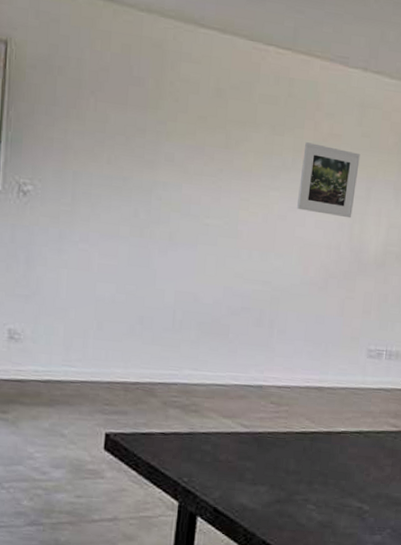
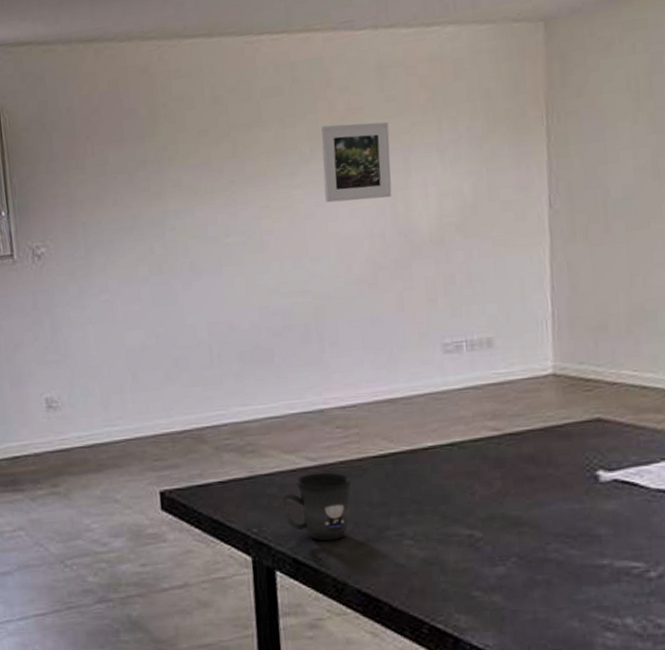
mug: none [211,438,276,497] -> present [280,472,352,541]

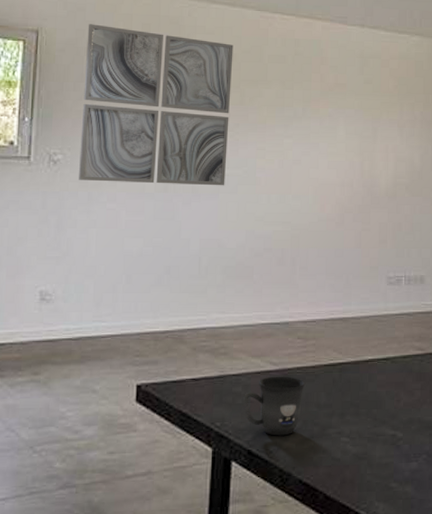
wall art: none [50,84,228,273] -> present [79,24,234,186]
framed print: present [321,121,392,203] -> none [310,93,364,157]

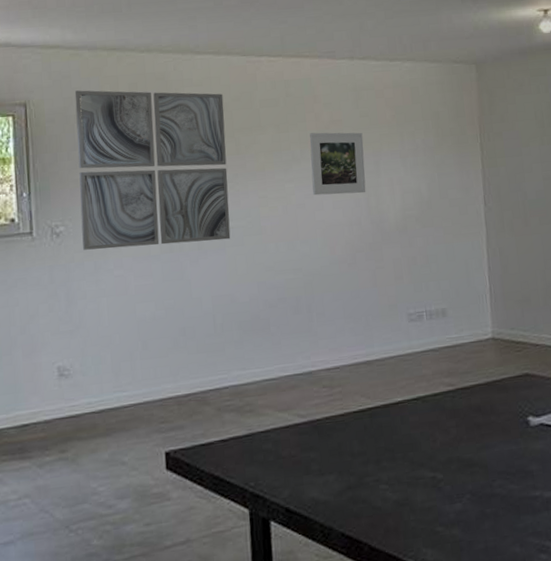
mug: present [243,376,306,436] -> none [275,427,337,490]
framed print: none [310,93,364,157] -> present [309,132,366,196]

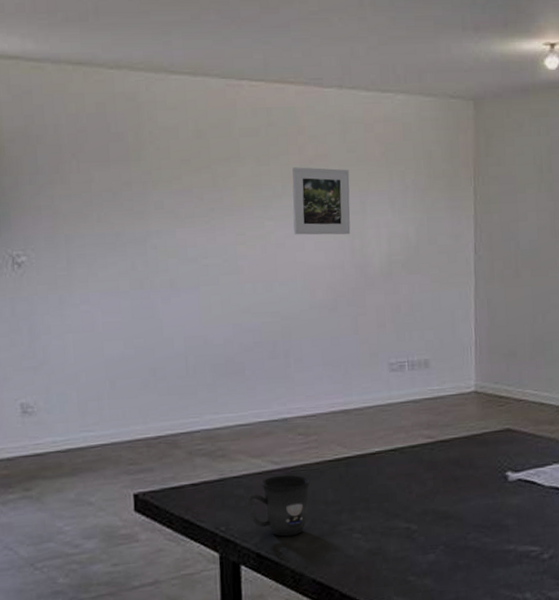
wall art: present [74,90,231,250] -> none [36,108,205,283]
mug: none [275,427,337,490] -> present [247,475,311,537]

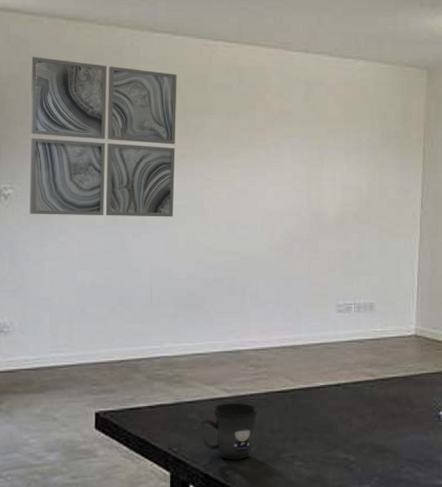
wall art: none [36,108,205,283] -> present [29,57,177,217]
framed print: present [292,167,351,235] -> none [257,121,310,185]

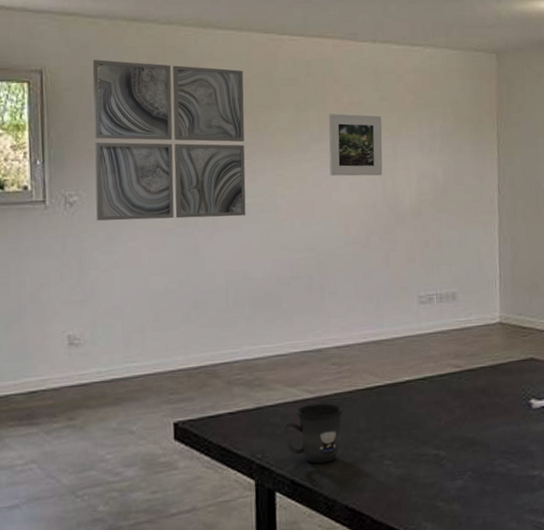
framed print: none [257,121,310,185] -> present [328,114,383,176]

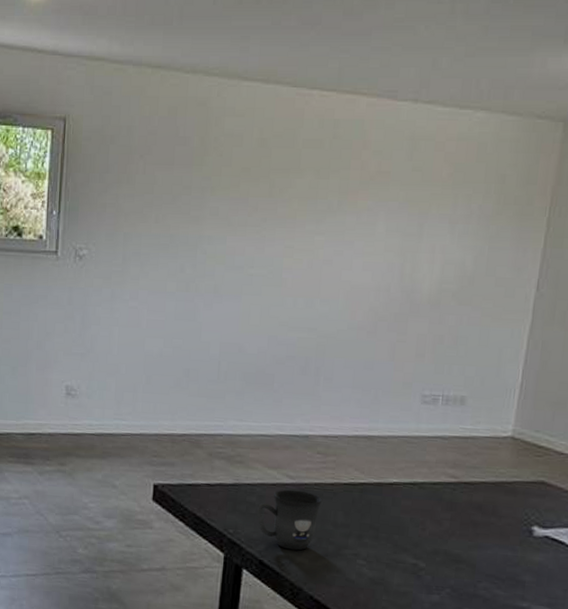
wall art: present [92,60,246,221] -> none [103,109,265,287]
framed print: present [328,114,383,176] -> none [343,183,411,258]

